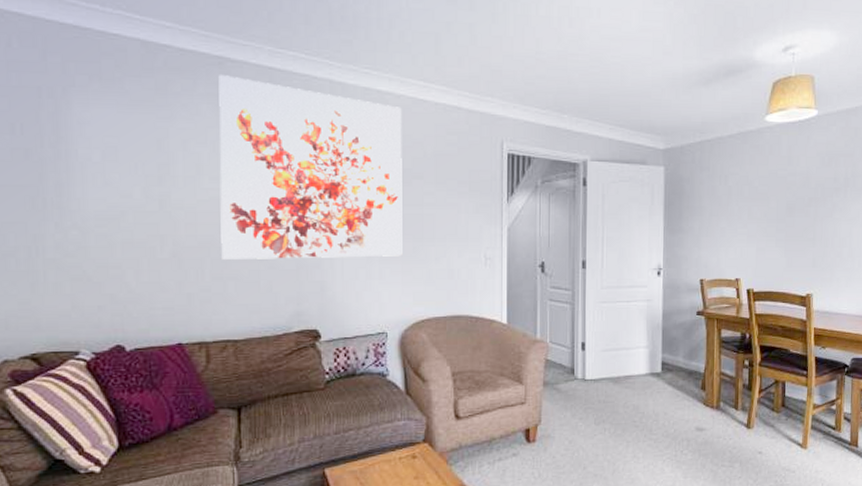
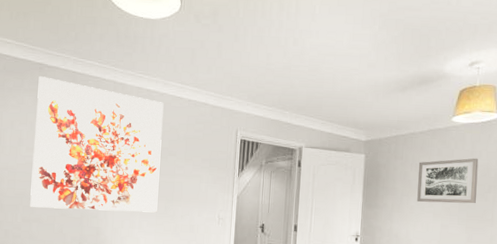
wall art: none [728,165,797,222] -> present [417,158,479,204]

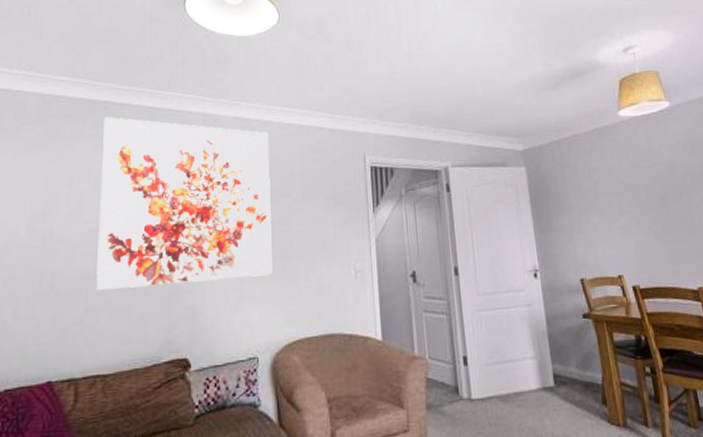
wall art: present [417,158,479,204] -> none [591,155,669,217]

